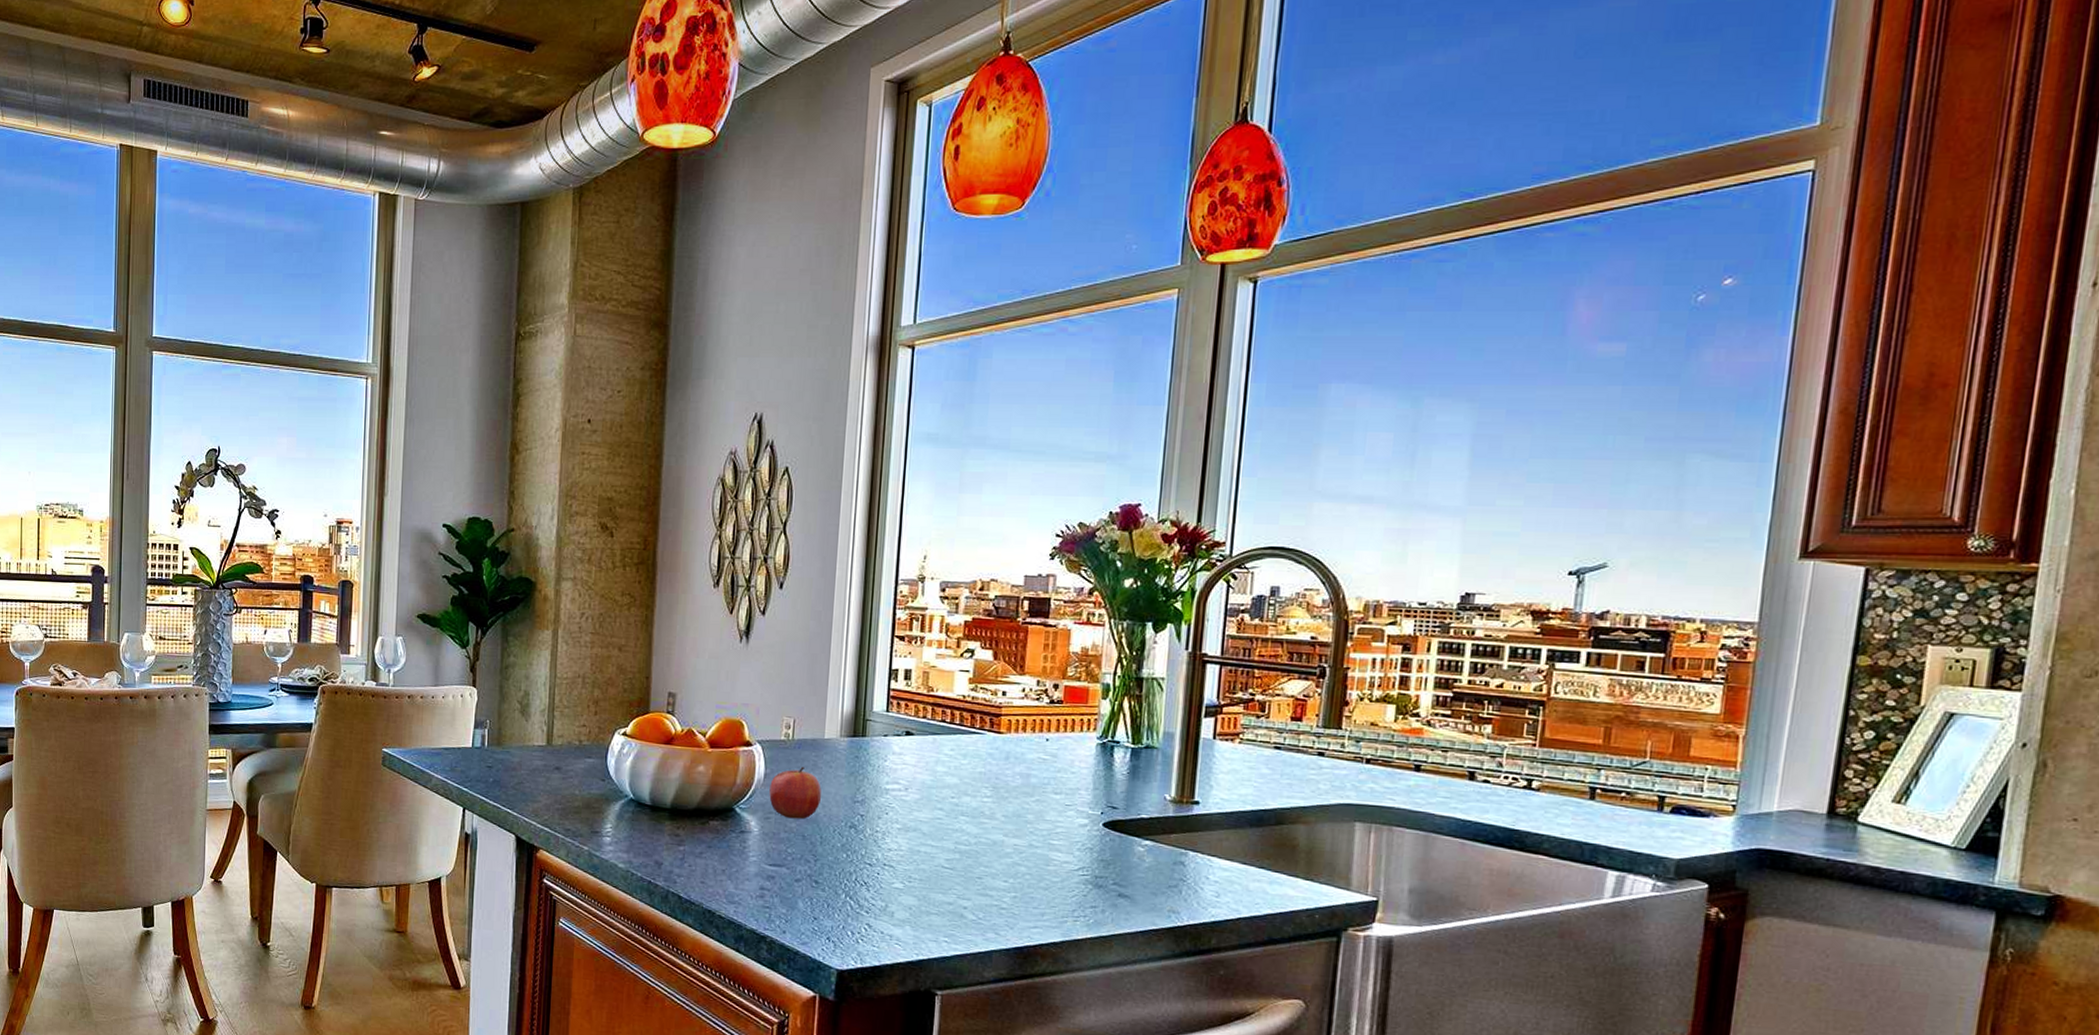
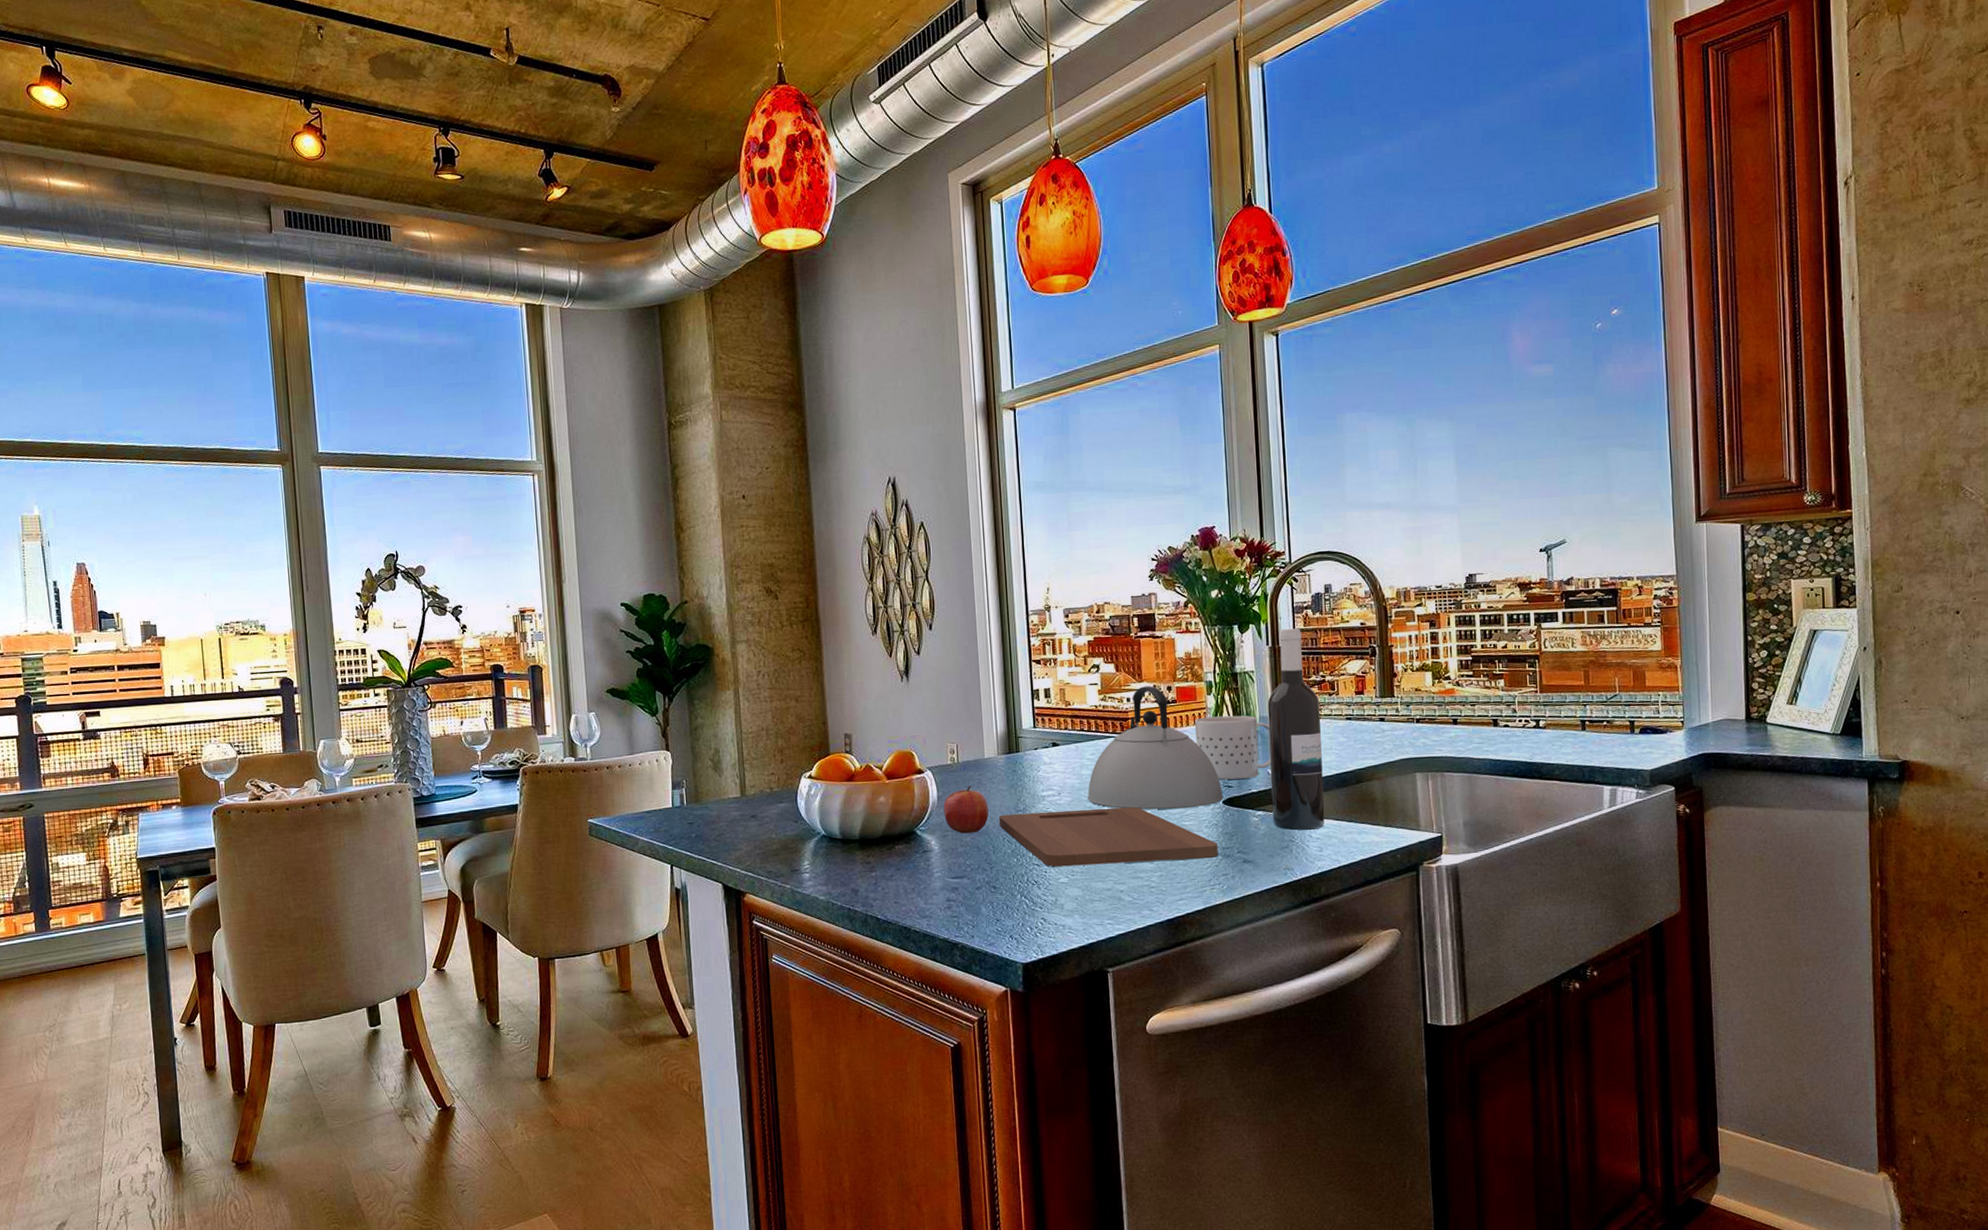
cutting board: none [831,803,1090,886] -> present [998,806,1219,867]
kettle: none [939,680,1105,826] -> present [1087,686,1224,810]
mug: none [1080,724,1175,802] -> present [1195,715,1271,780]
wine bottle: none [1162,632,1244,872] -> present [1267,628,1325,831]

